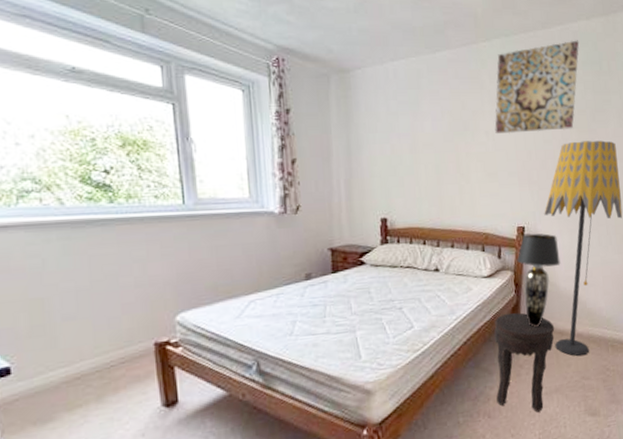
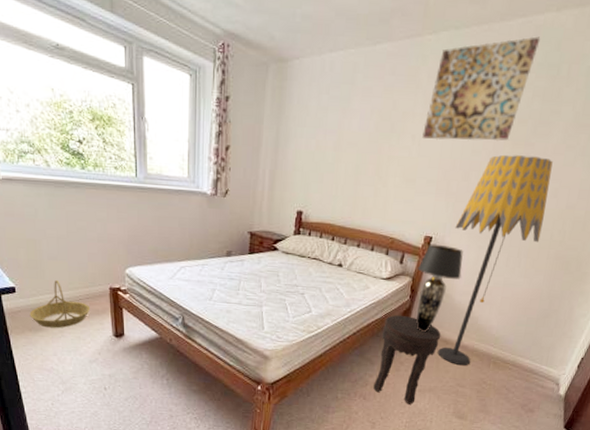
basket: none [33,346,128,415] -> present [29,280,91,328]

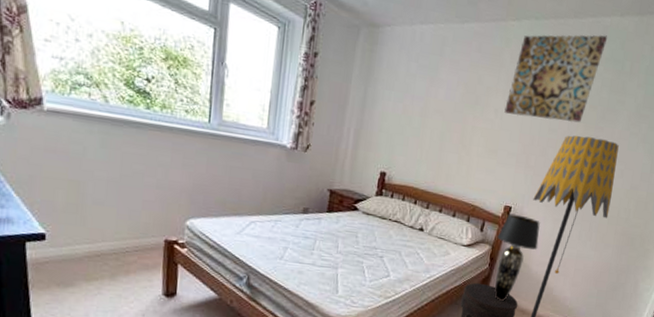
basket: present [29,280,91,328] -> none [60,228,139,284]

